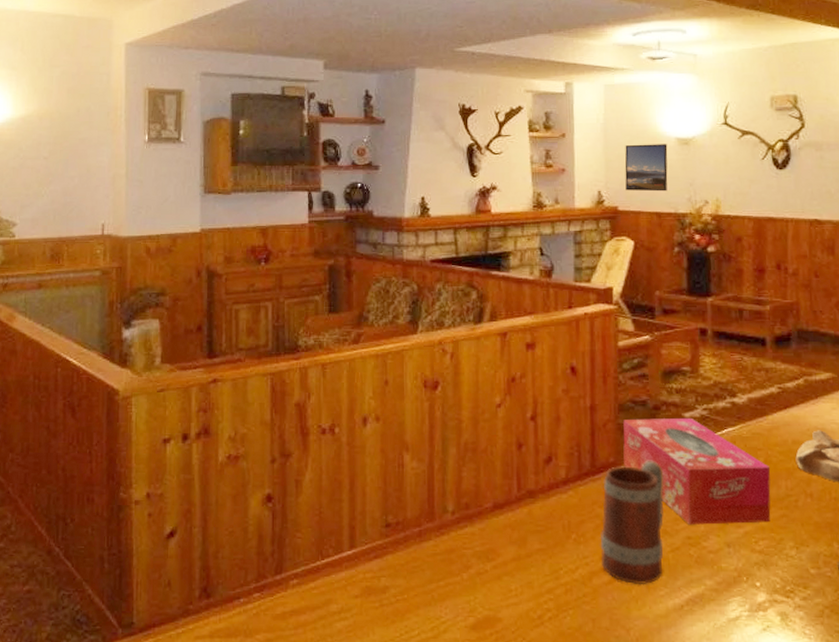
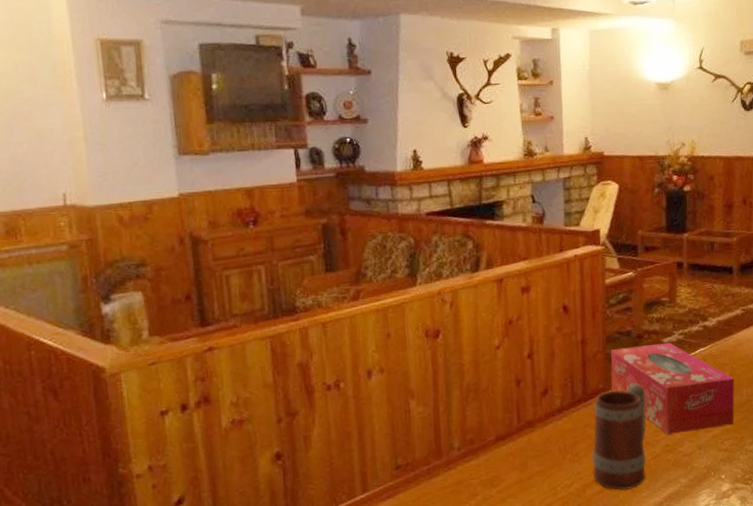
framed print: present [624,144,668,192] -> none [609,89,649,136]

